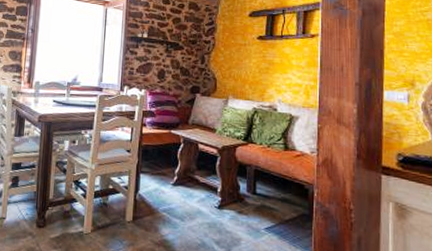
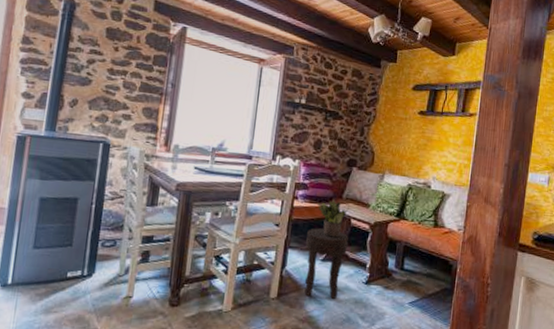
side table: none [156,153,197,223] -> present [304,228,348,299]
potted plant: none [164,125,196,162] -> present [317,199,349,238]

